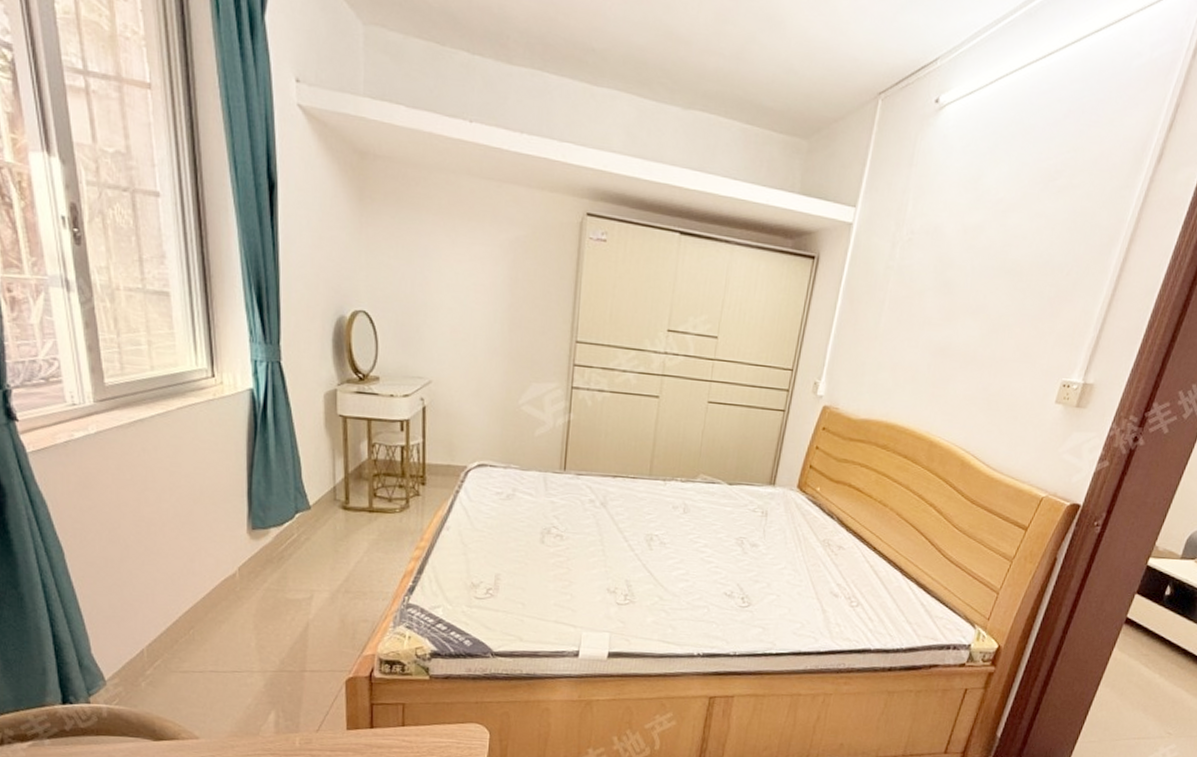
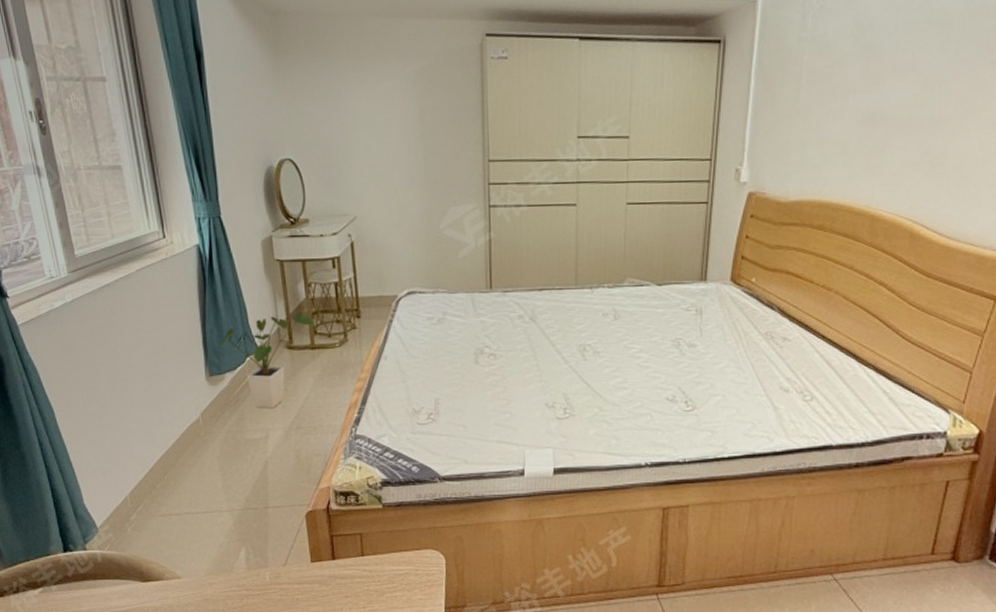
house plant: none [268,472,375,570] -> present [221,312,315,409]

